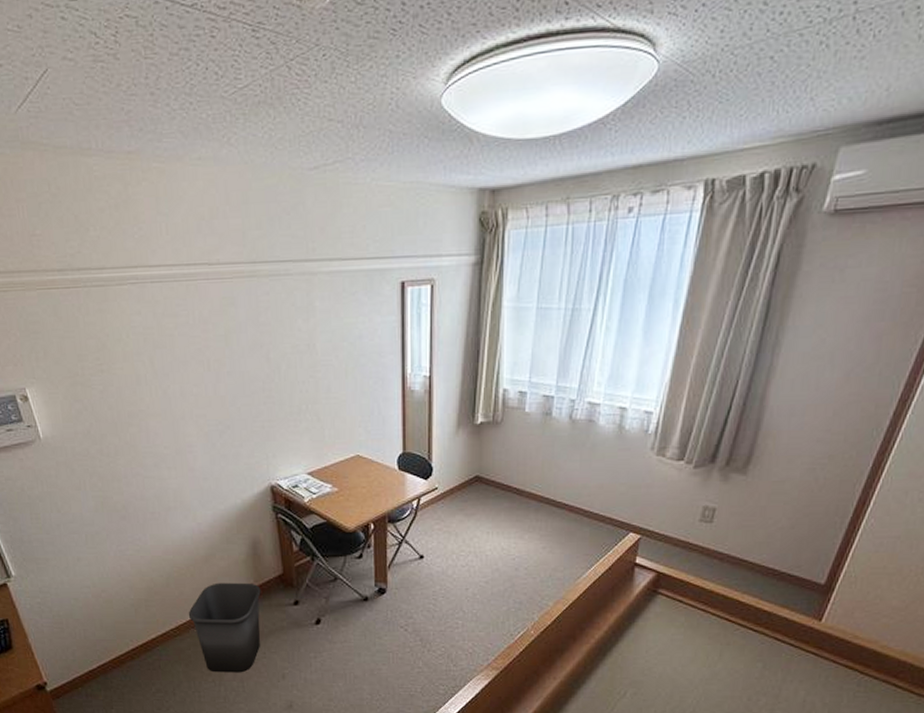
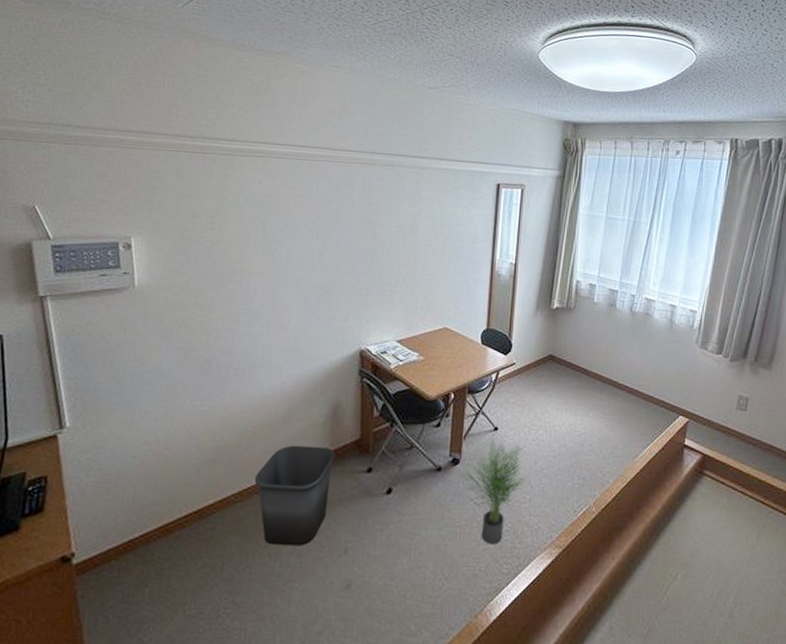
potted plant: none [383,566,457,668] -> present [456,438,526,545]

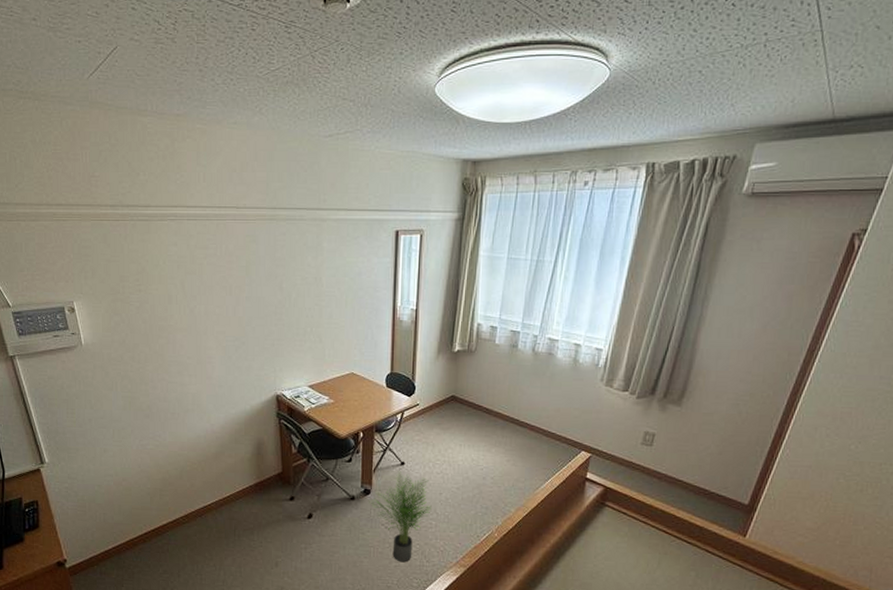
waste bin: present [254,445,336,546] -> none [197,477,262,559]

